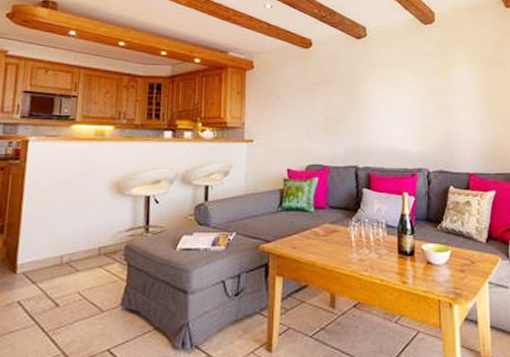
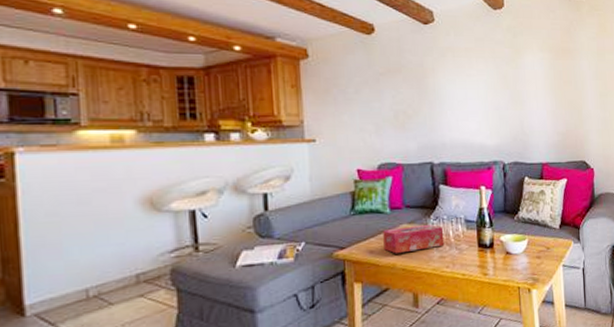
tissue box: none [306,227,364,252] -> present [383,225,445,254]

